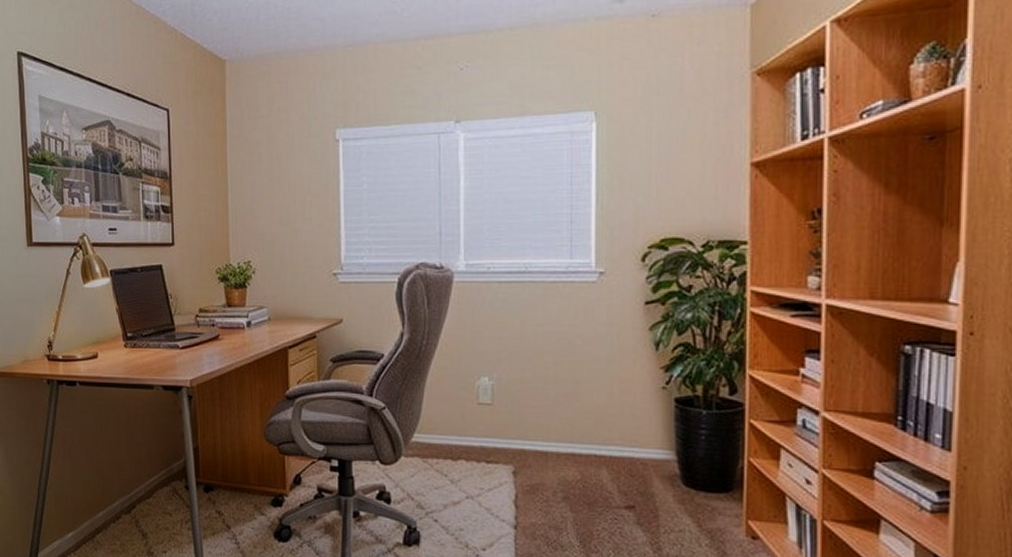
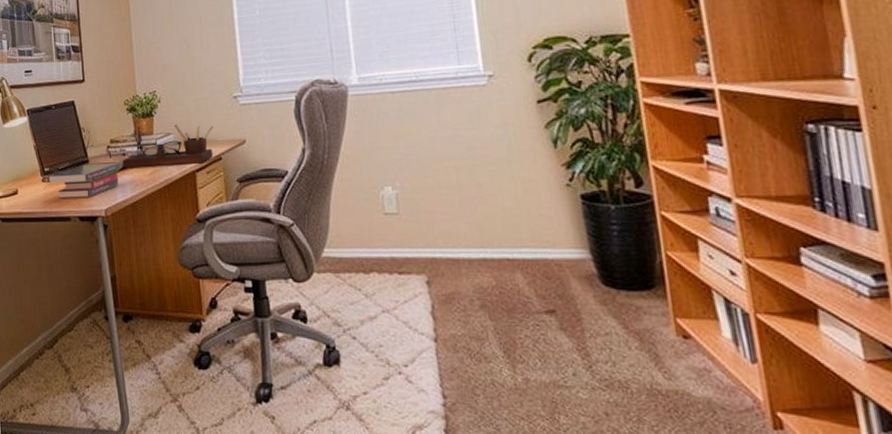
books: none [132,332,210,367] -> present [49,162,121,199]
desk organizer: none [211,293,310,341] -> present [122,123,214,169]

